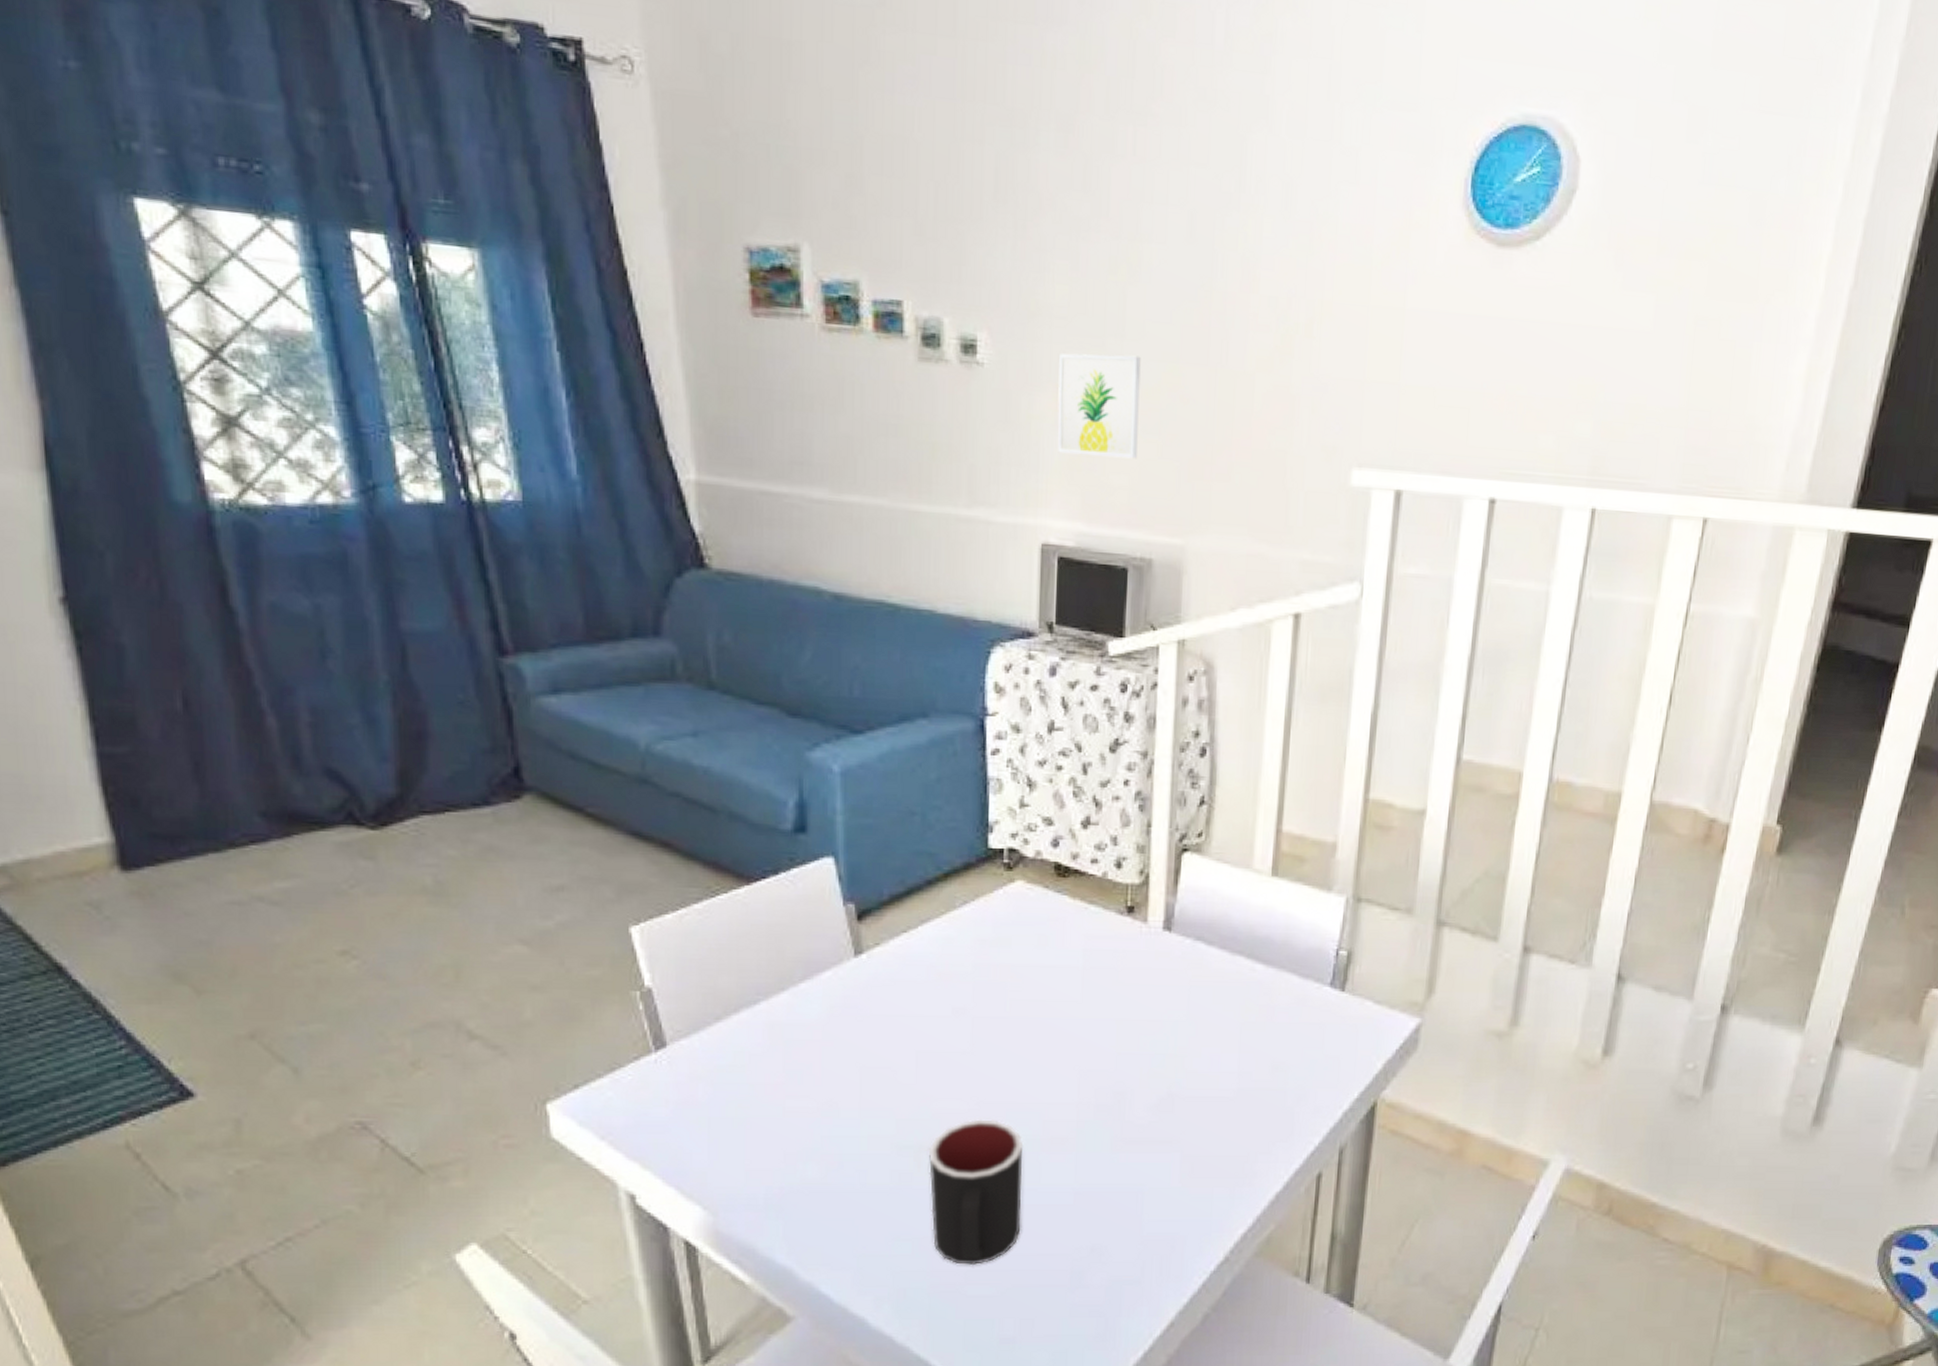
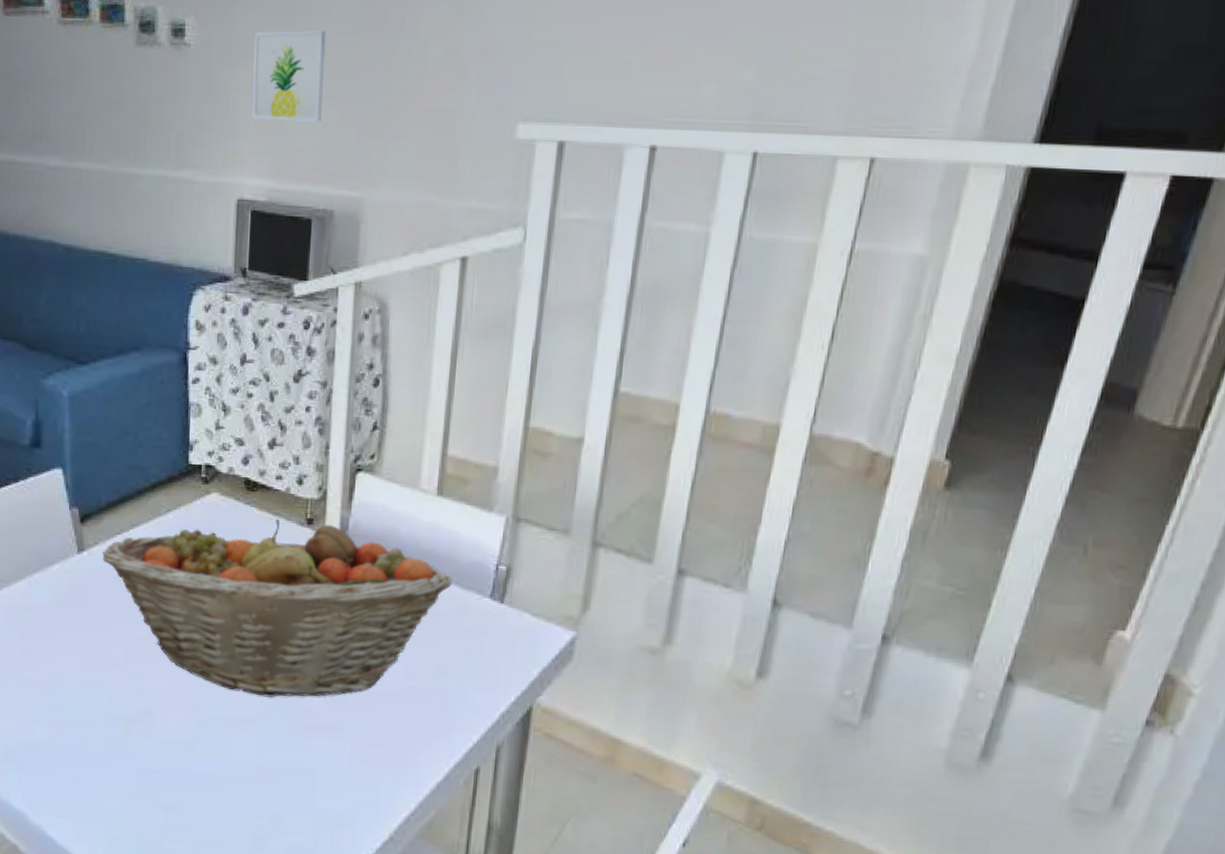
fruit basket: none [885,908,1290,1112] -> present [102,518,453,698]
mug: present [928,1119,1024,1266] -> none [135,698,215,824]

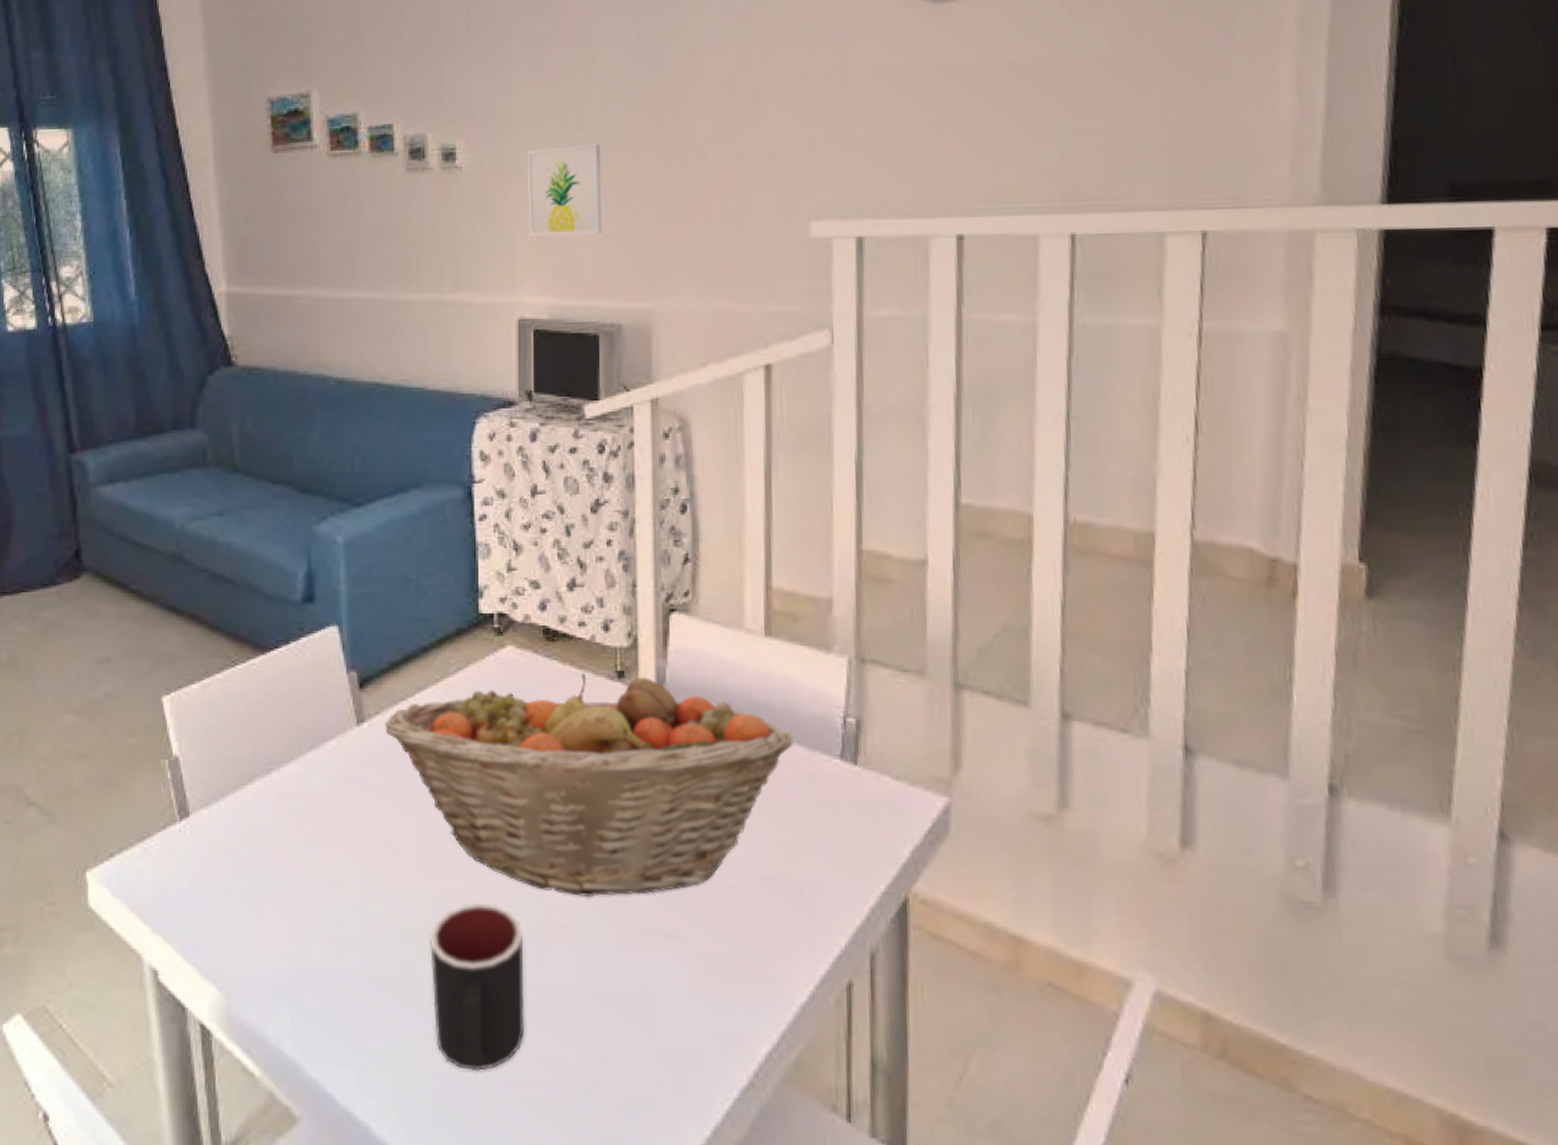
mug: none [135,698,215,824] -> present [429,902,525,1072]

